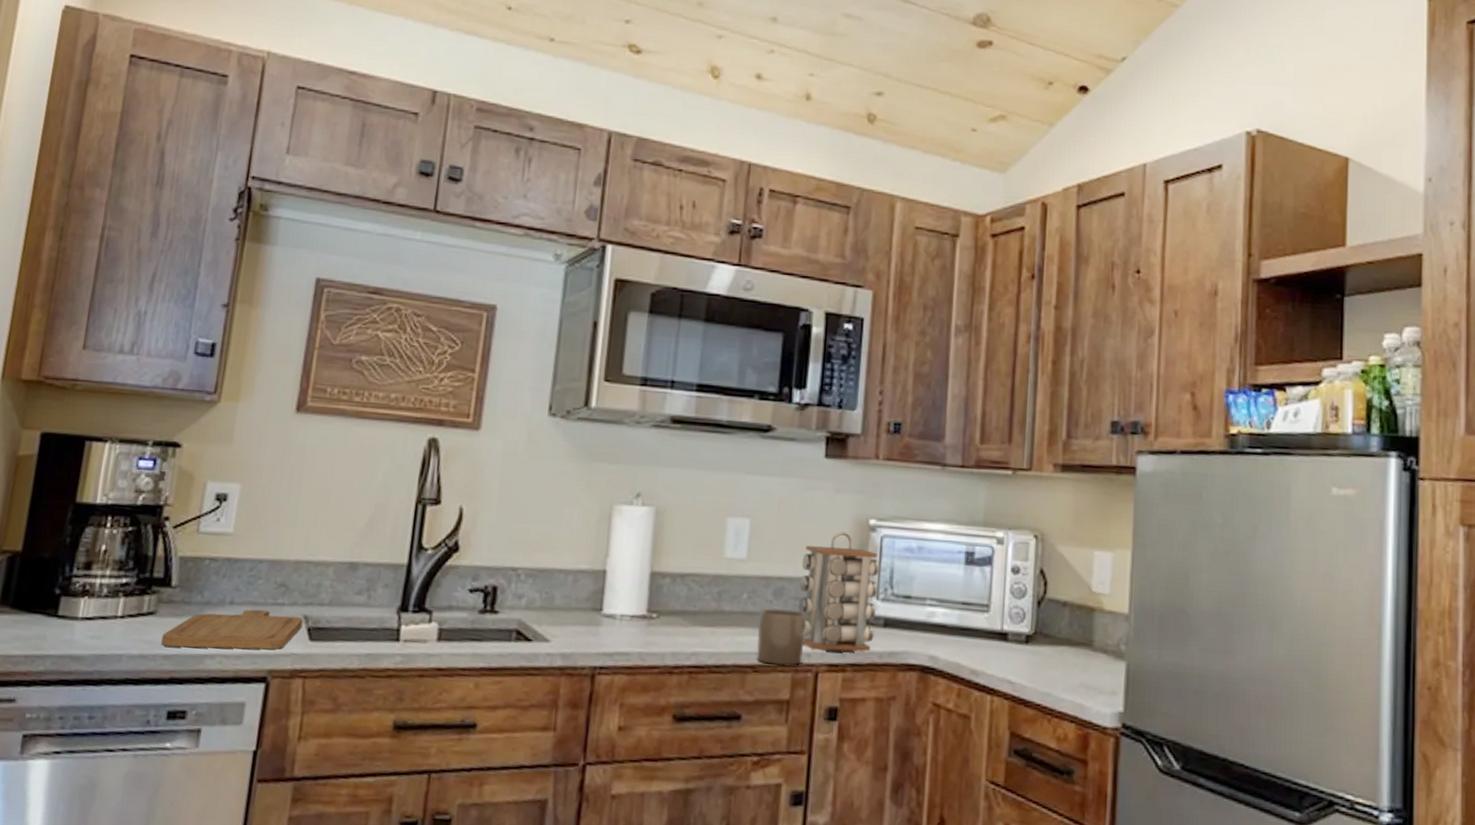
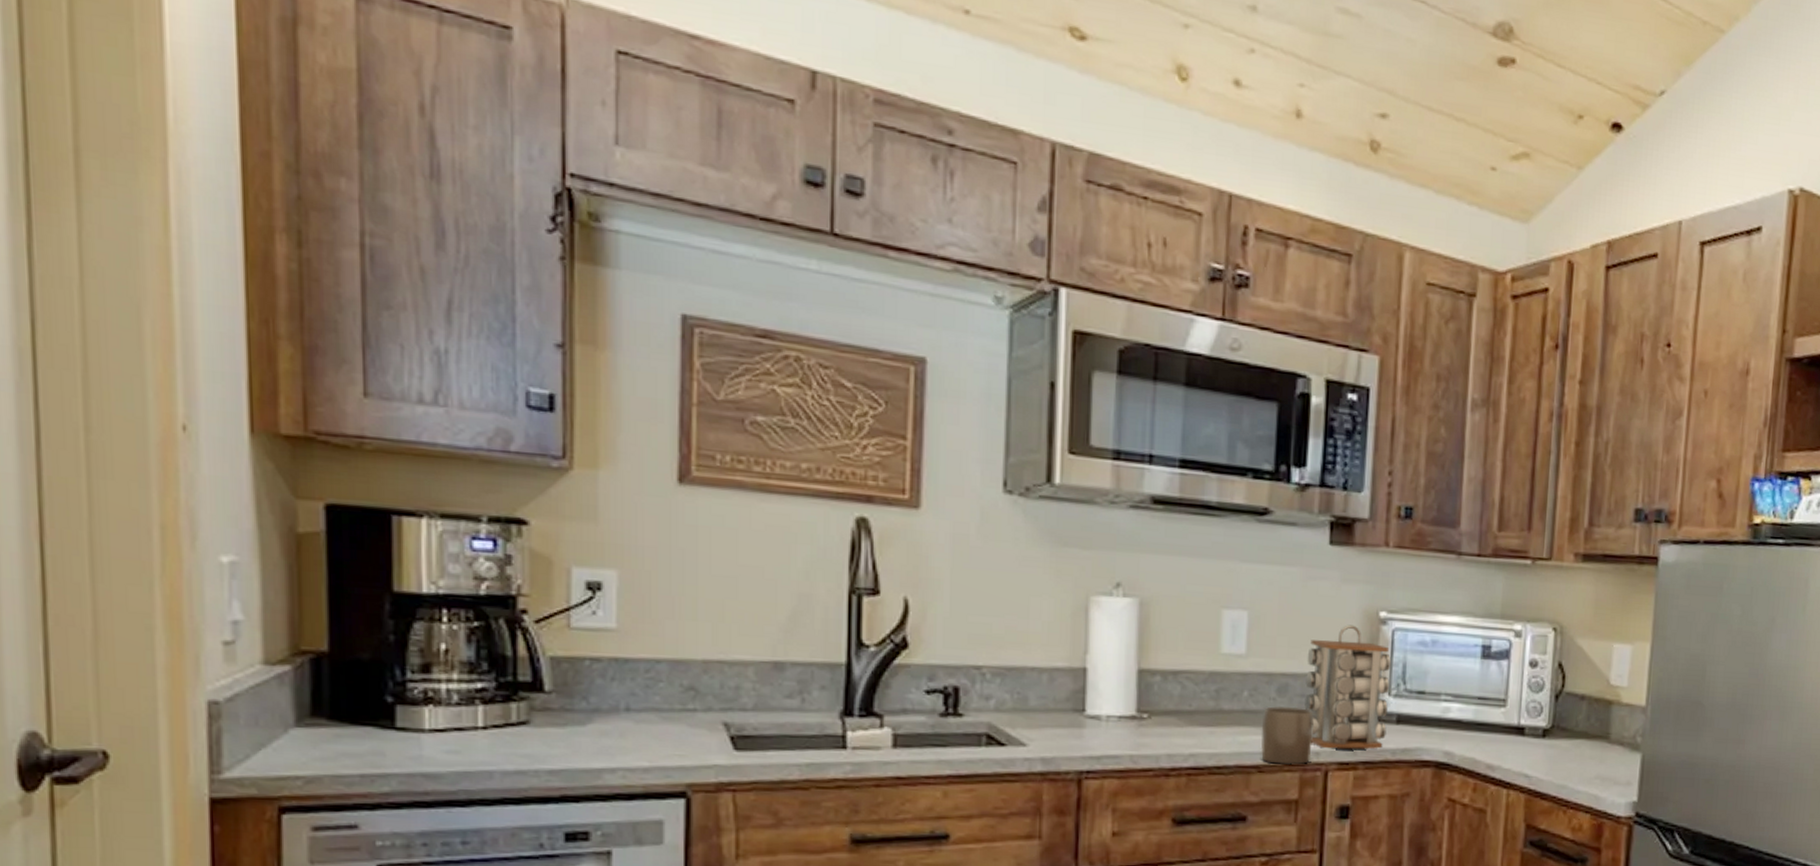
chopping board: present [161,609,303,650] -> none [543,716,723,762]

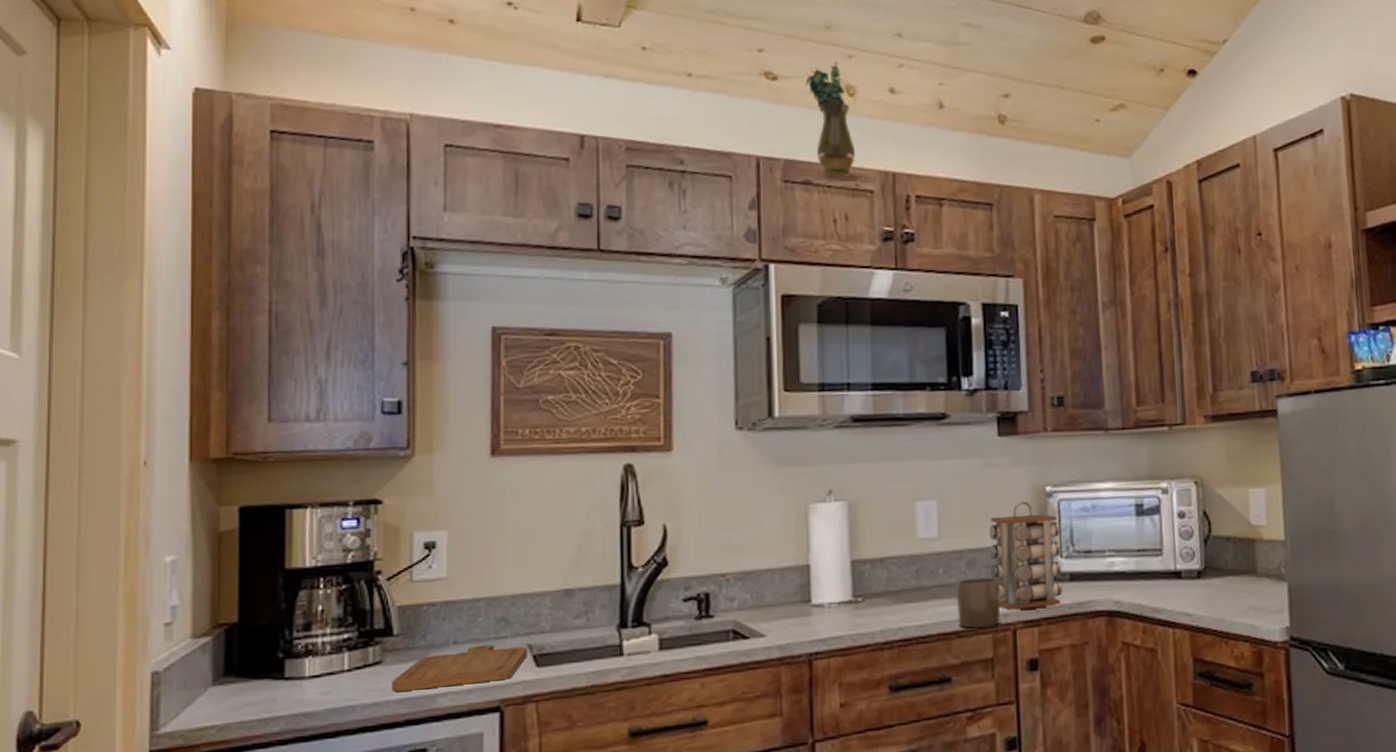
chopping board: none [543,716,723,762] -> present [392,644,528,692]
vase: none [1124,30,1183,189] -> present [805,62,856,177]

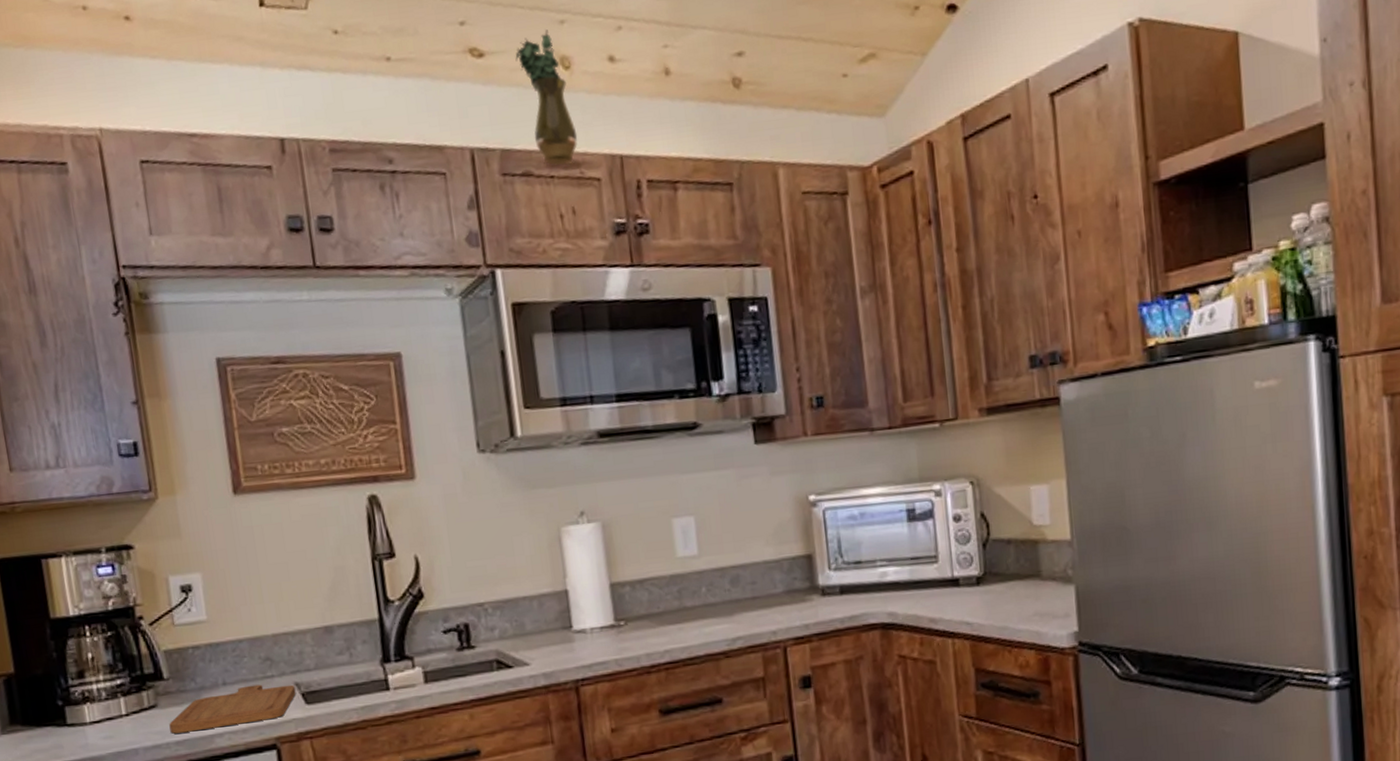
mug: present [956,577,1001,629] -> none [720,594,770,649]
spice rack: present [989,501,1062,610] -> none [751,512,833,627]

